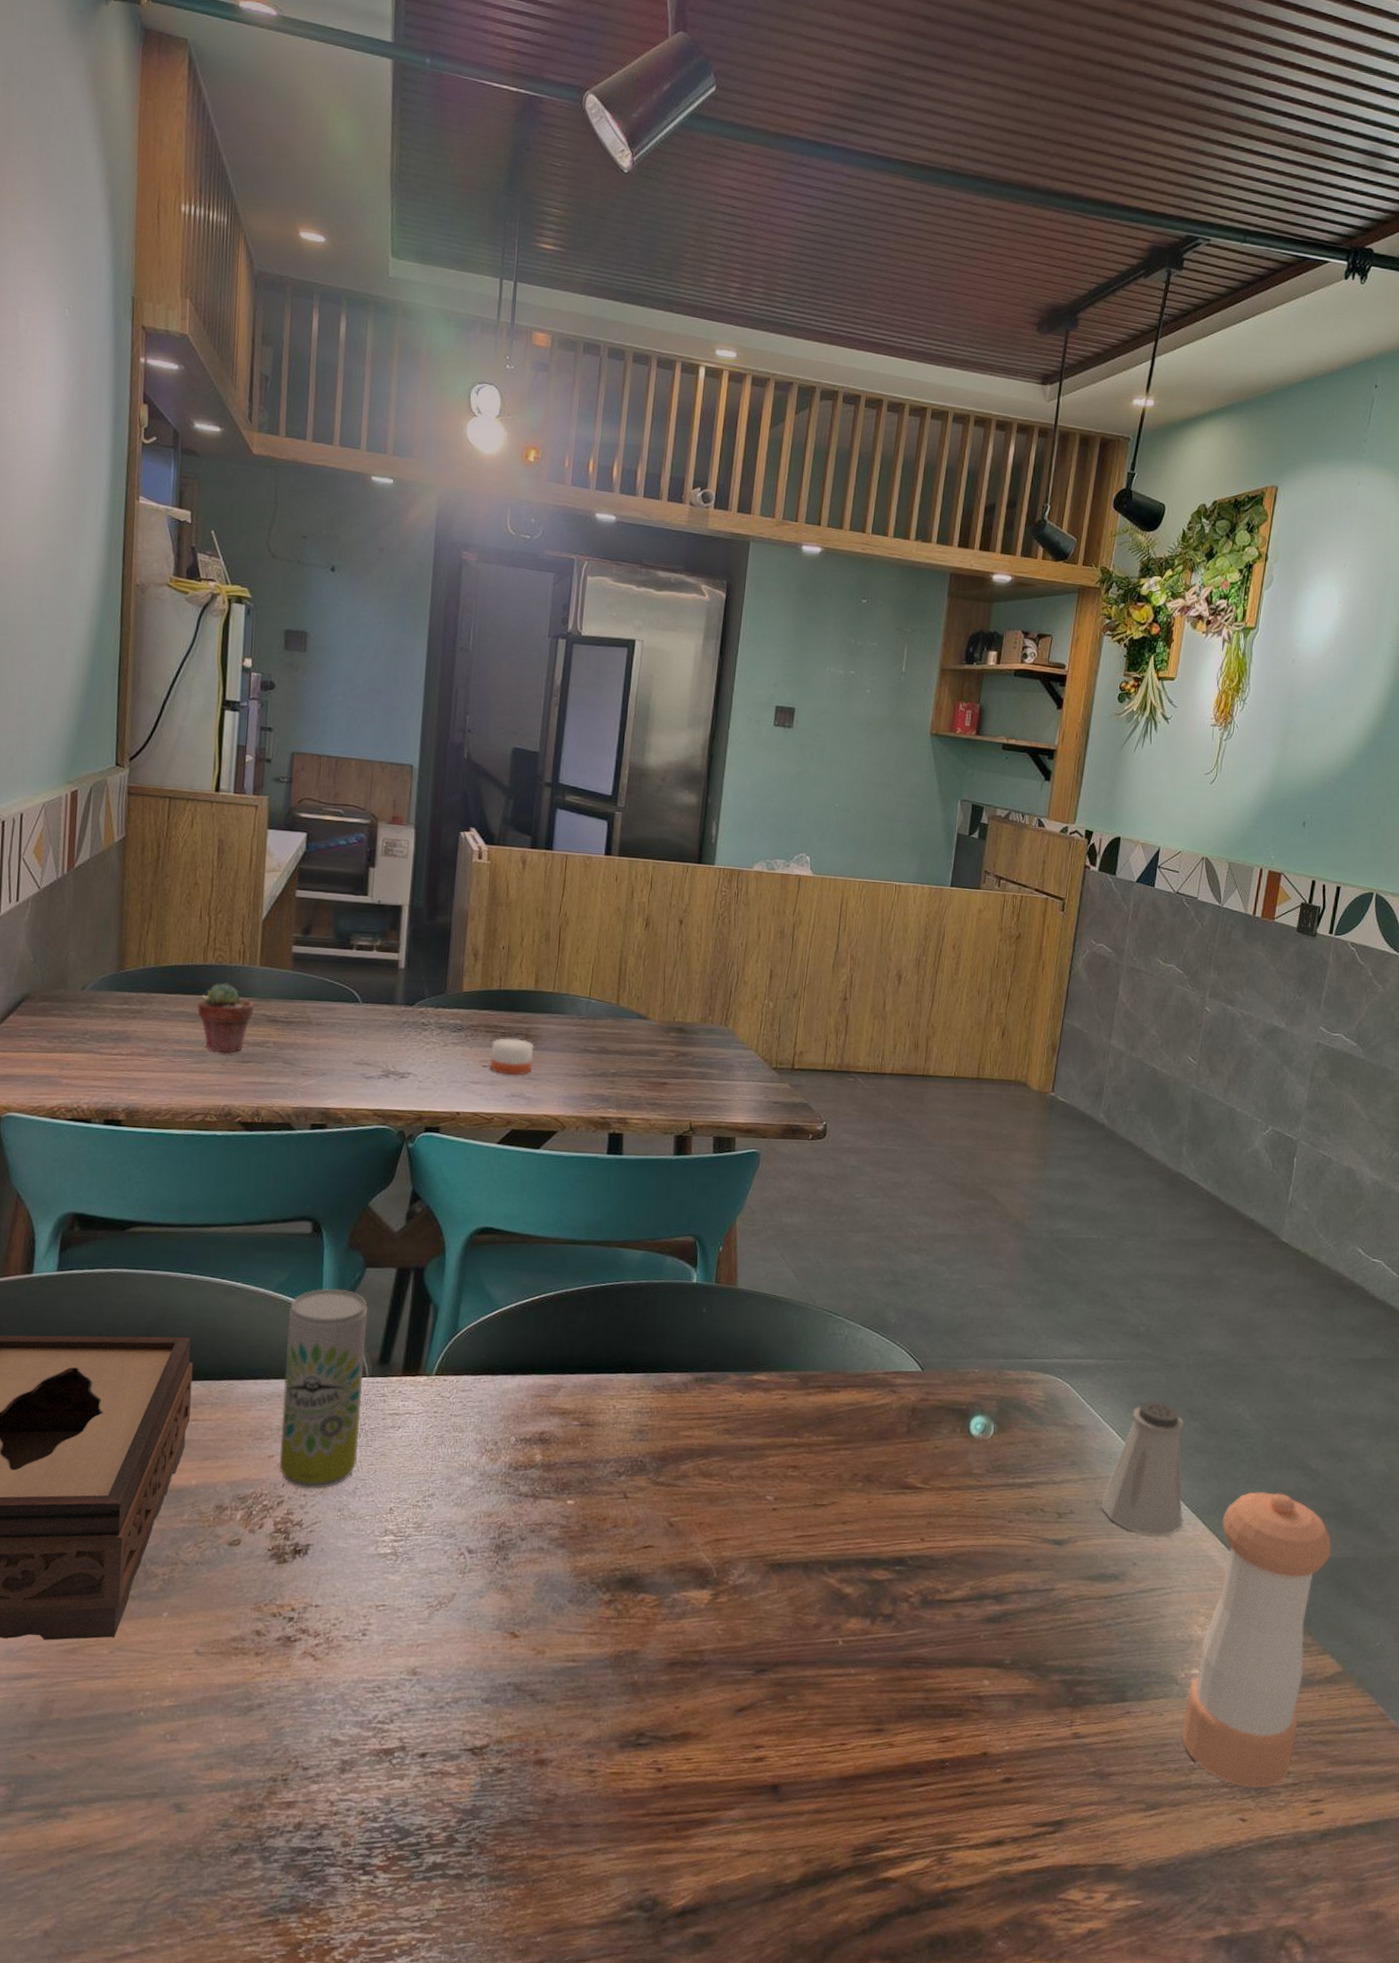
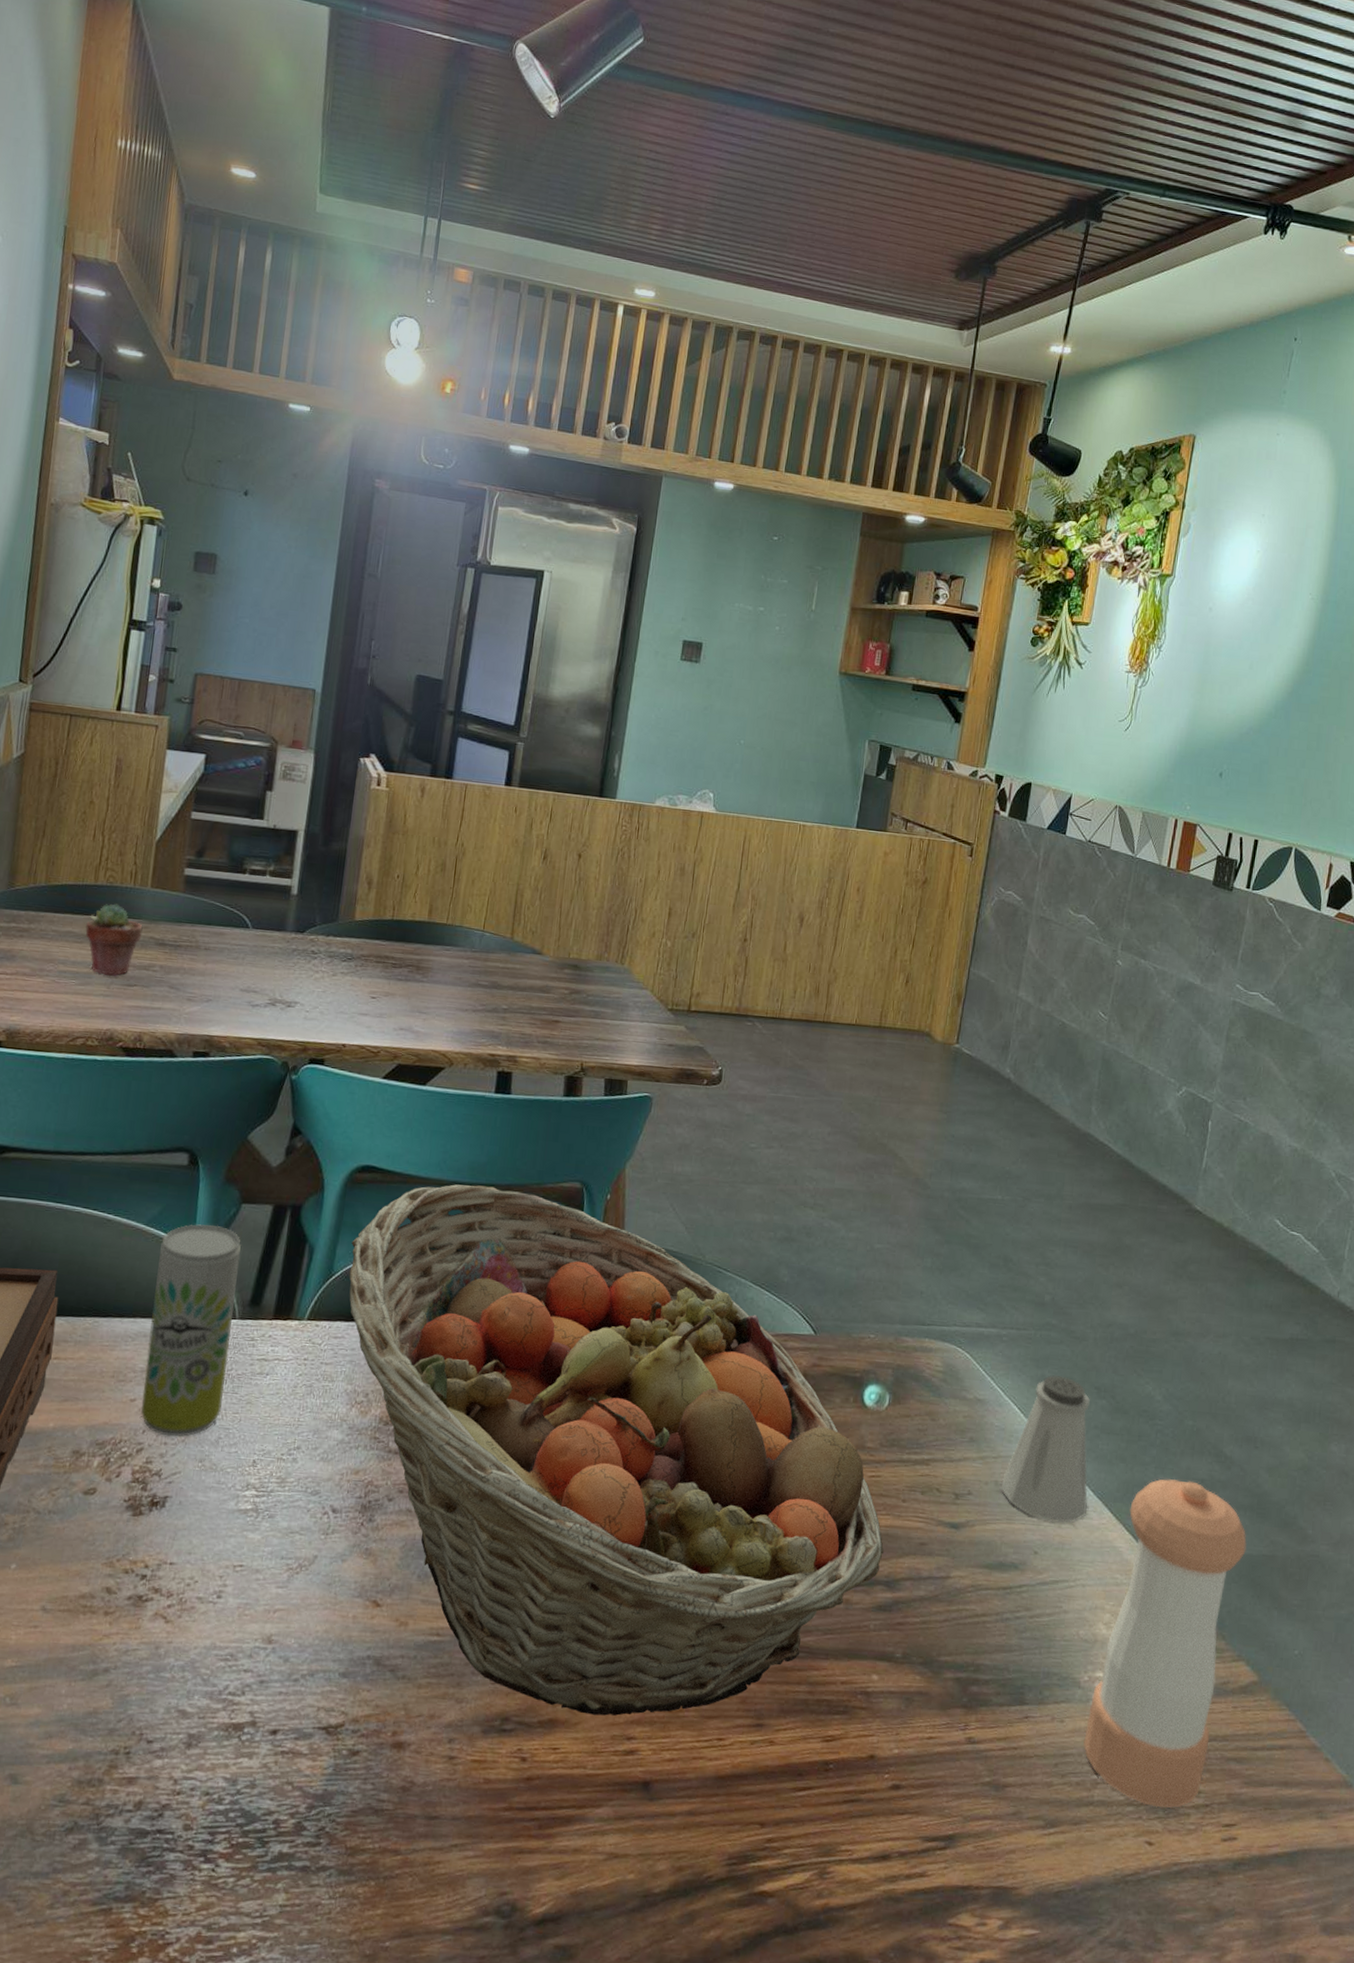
fruit basket: none [473,1242,993,1728] -> present [349,1184,885,1716]
candle: present [490,1037,534,1075] -> none [379,969,424,1008]

